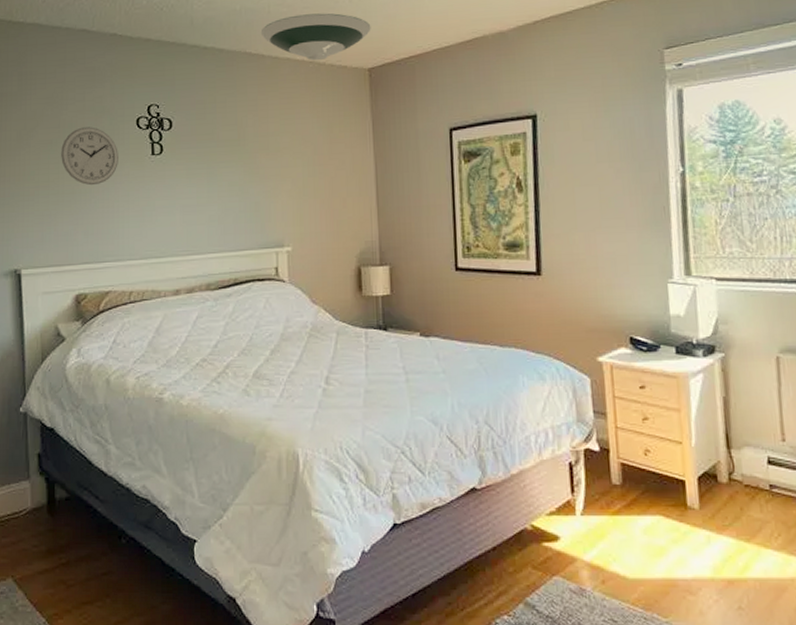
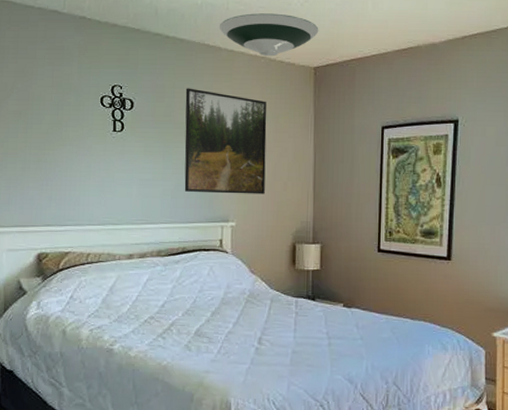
wall clock: present [61,127,118,186] -> none [29,101,83,156]
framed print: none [228,101,322,216] -> present [184,88,267,195]

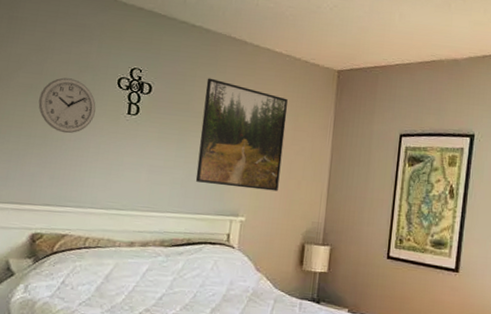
wall clock: none [29,101,83,156] -> present [38,77,96,134]
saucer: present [219,13,319,57] -> none [246,12,346,56]

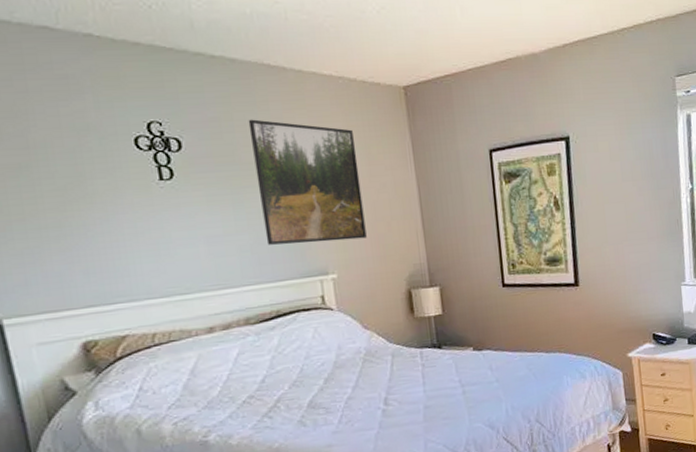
wall clock: present [38,77,96,134] -> none [35,147,117,217]

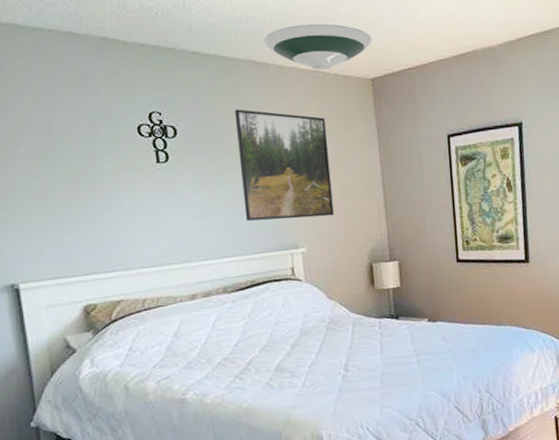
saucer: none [278,23,403,77] -> present [263,24,372,71]

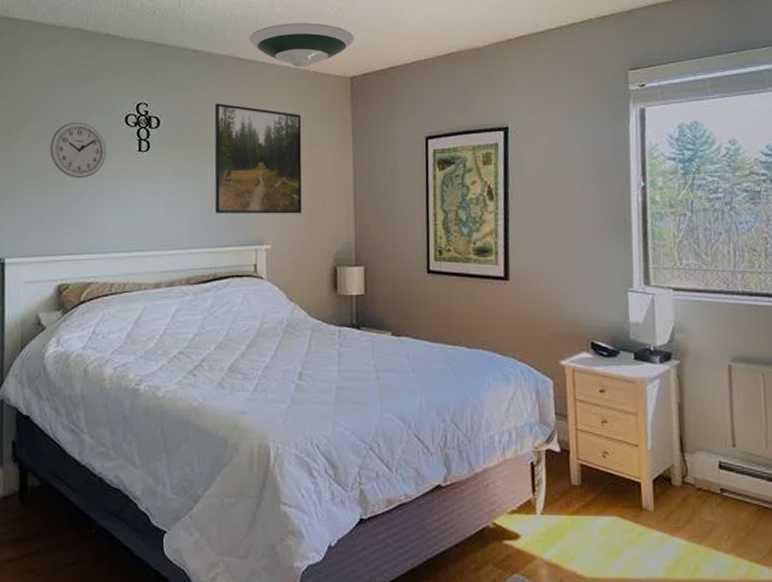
wall clock: none [54,134,121,195] -> present [50,122,106,179]

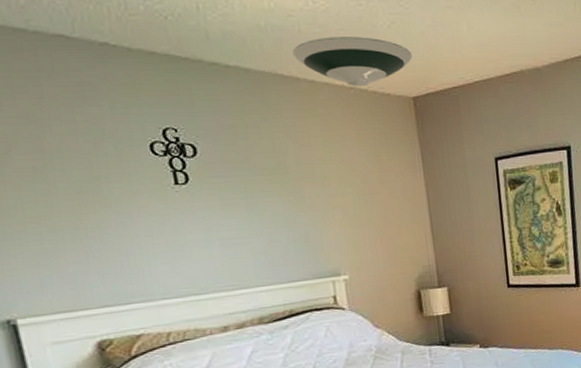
wall clock: present [50,122,106,179] -> none [50,152,133,220]
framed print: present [214,103,302,214] -> none [262,127,378,247]

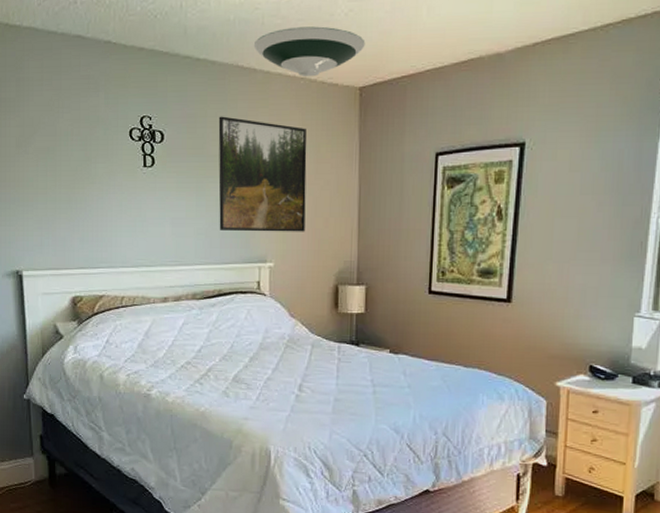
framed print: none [262,127,378,247] -> present [218,116,307,232]

